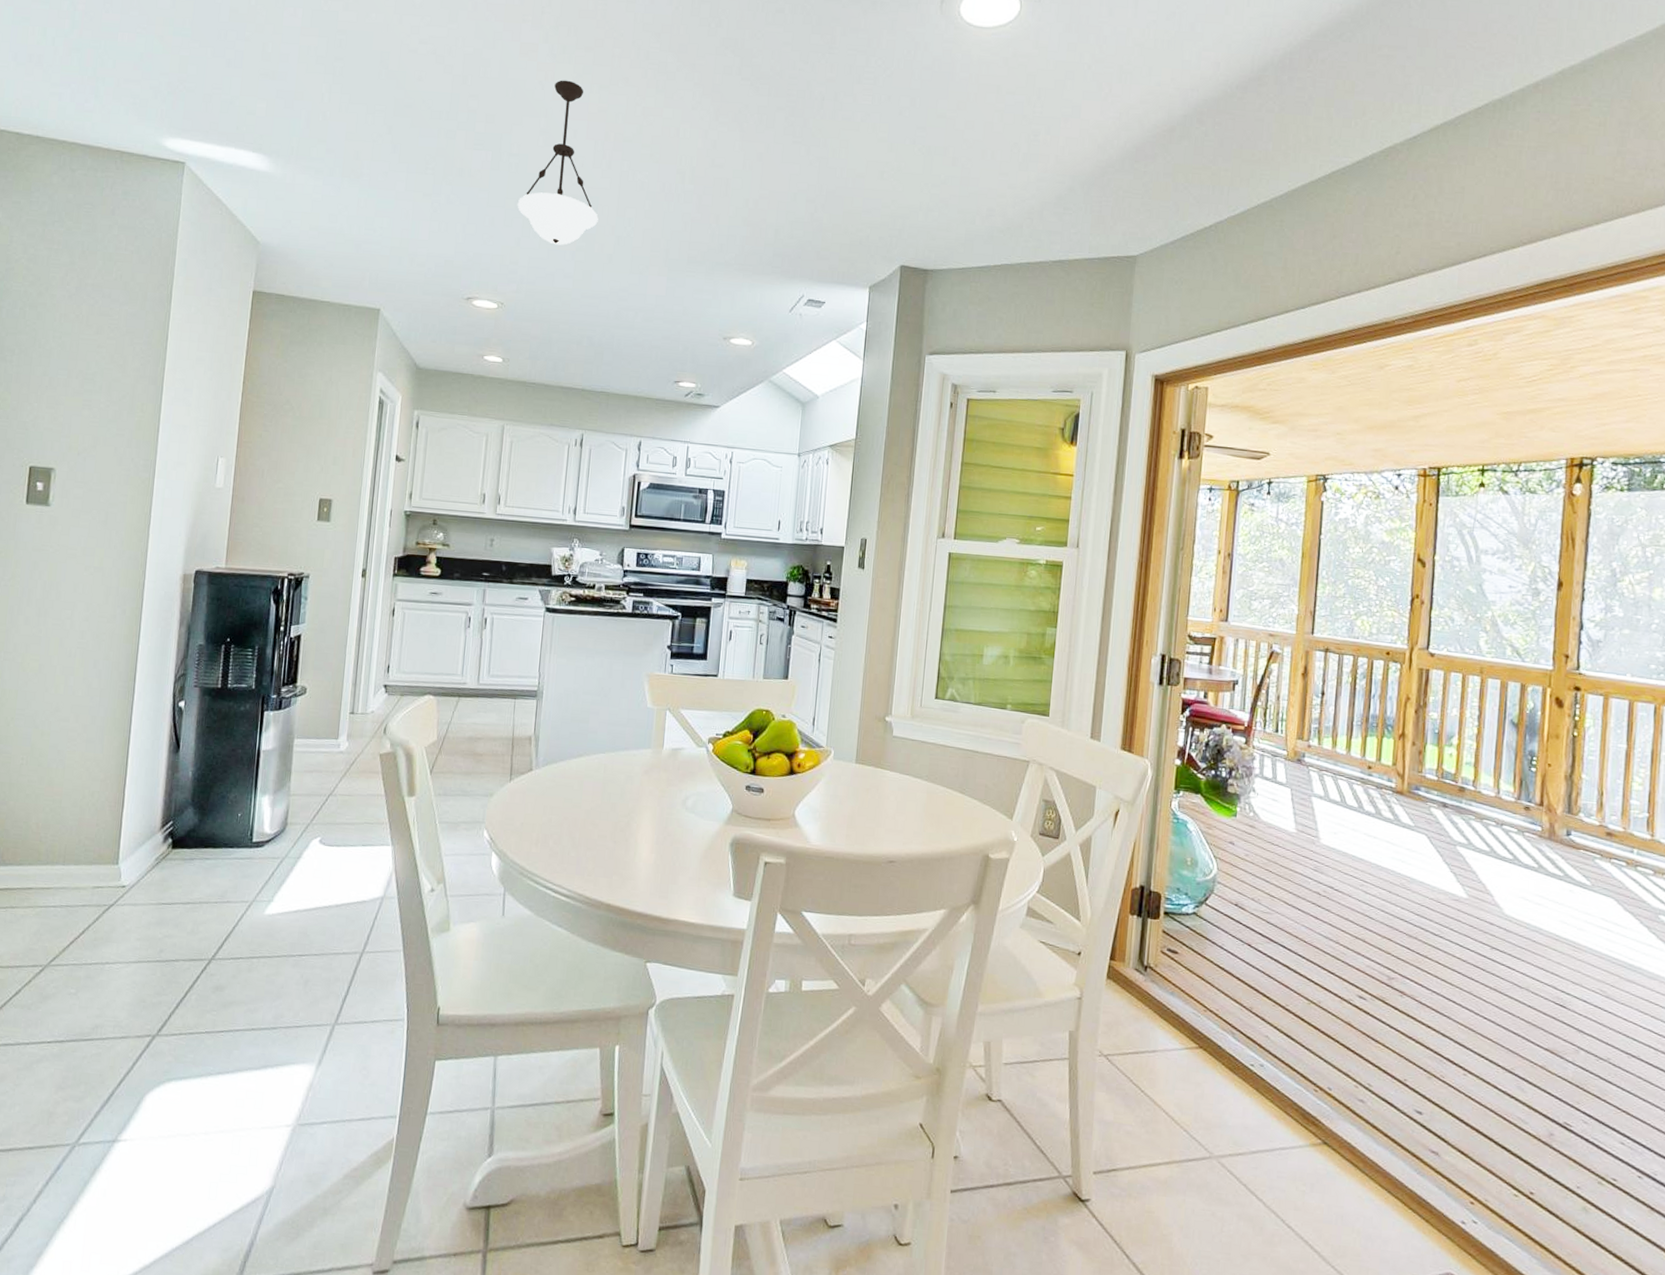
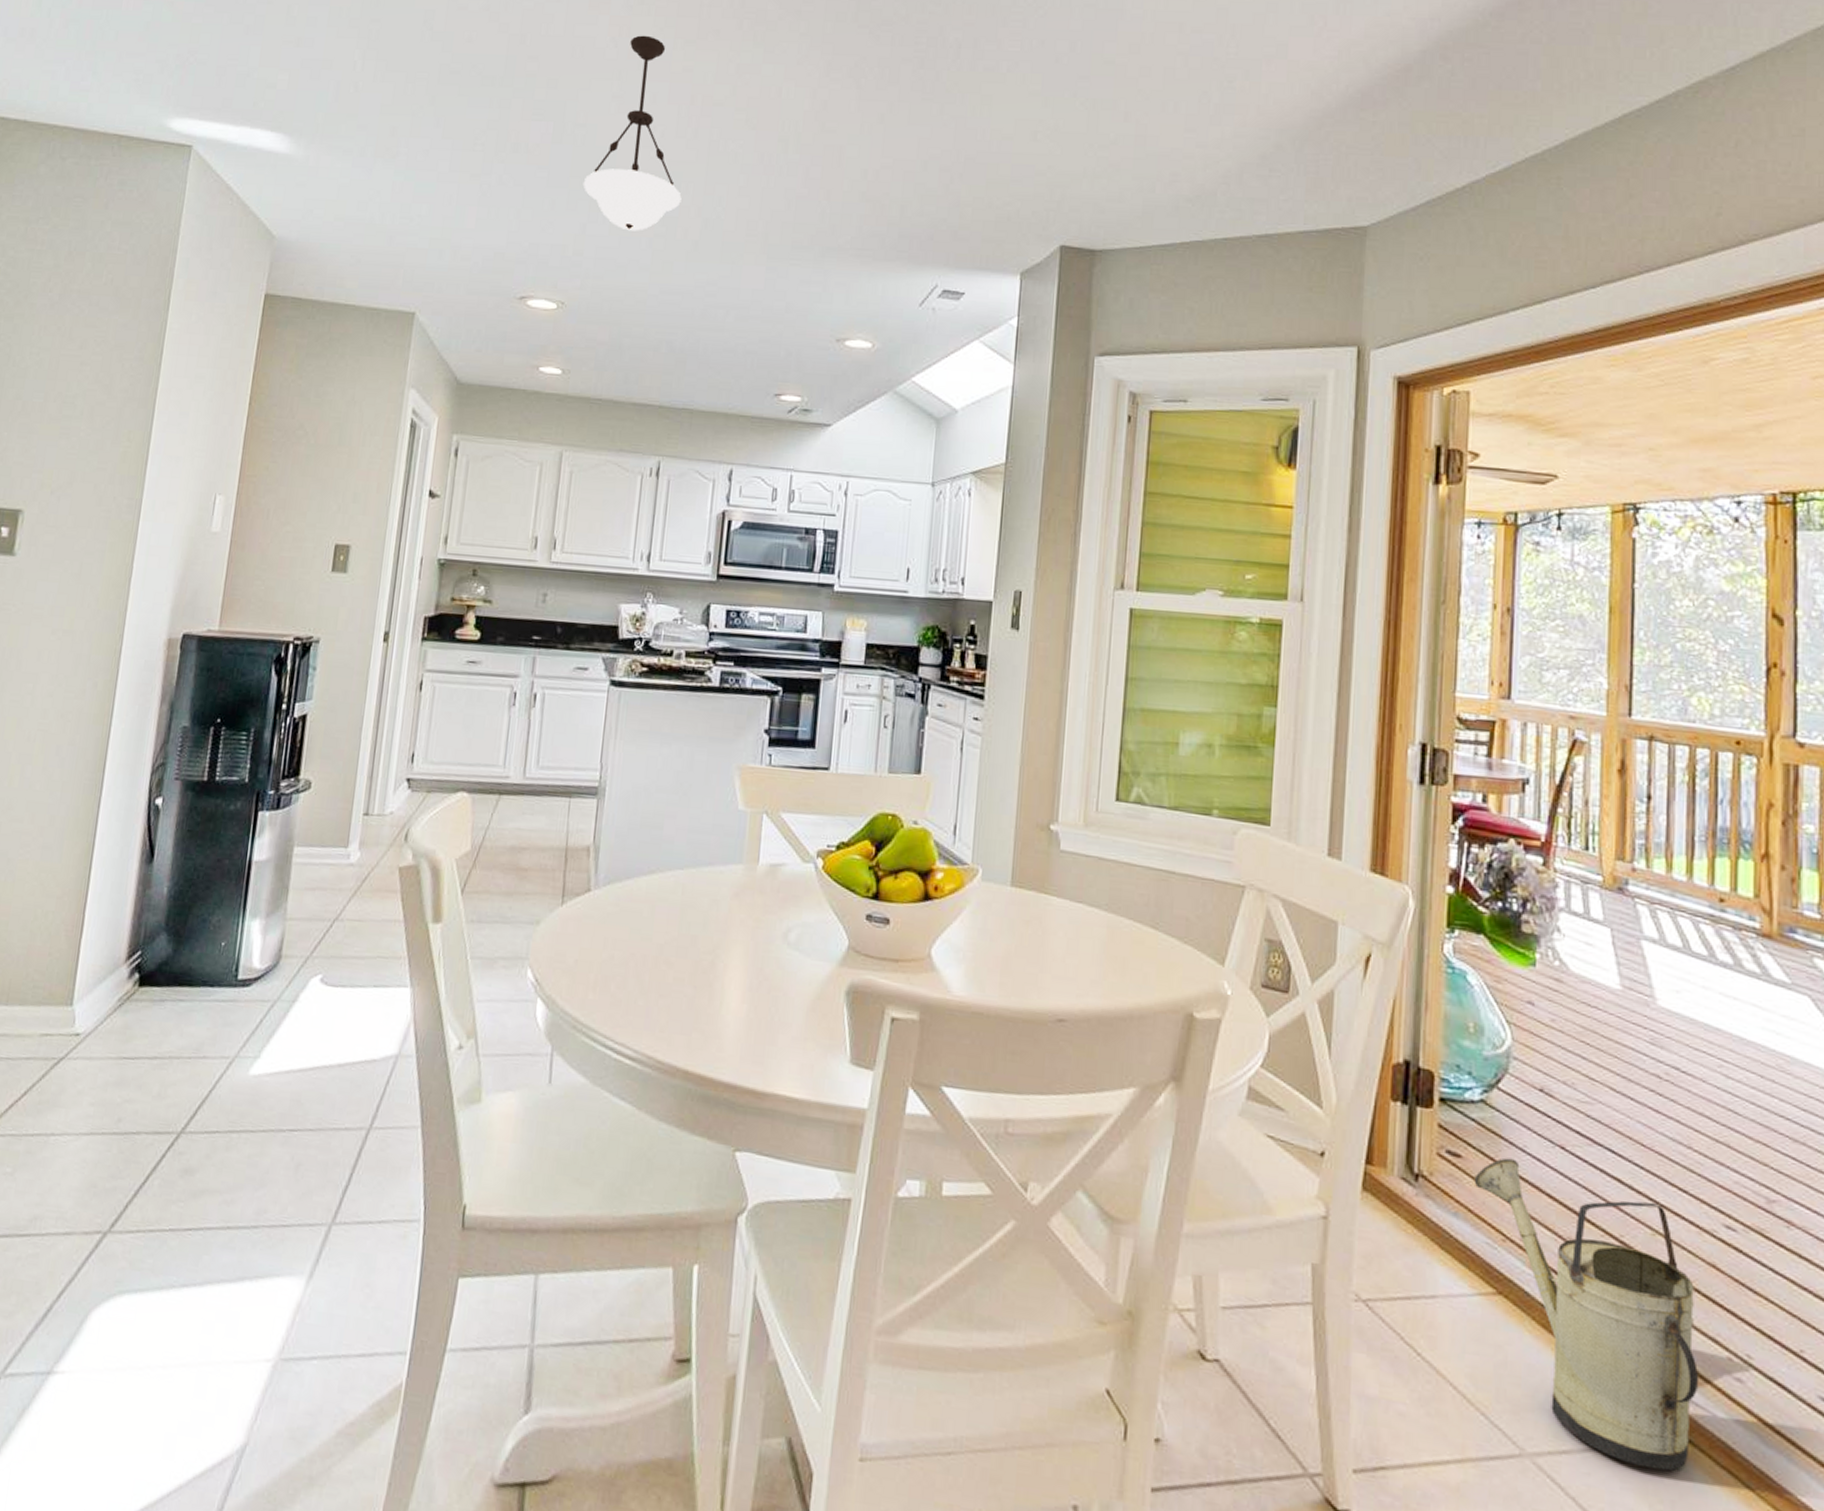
watering can: none [1186,953,1335,1164] -> present [1474,1157,1699,1471]

